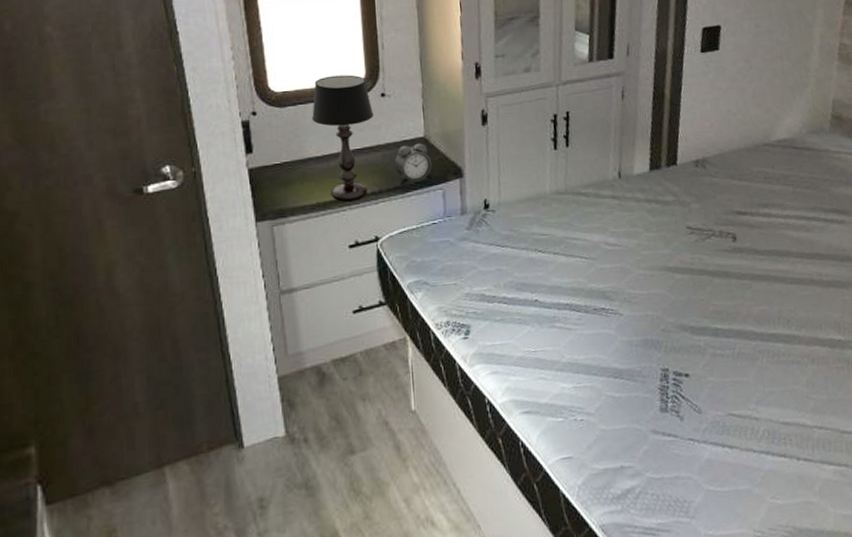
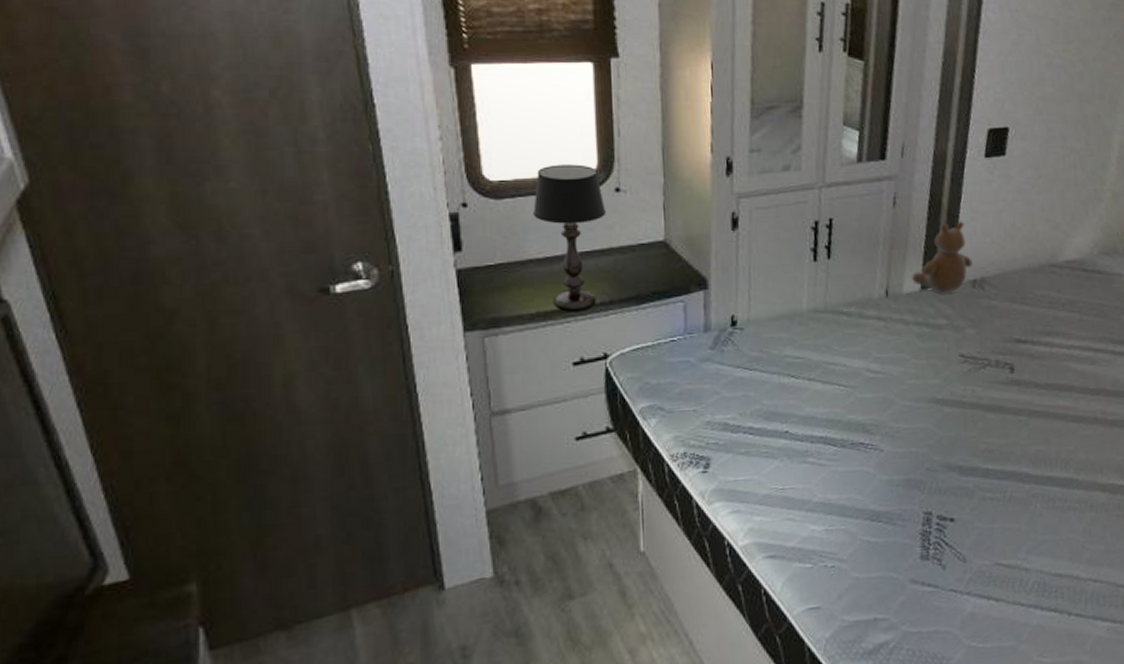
alarm clock: present [394,143,432,185] -> none [628,247,673,295]
stuffed bear: none [641,109,695,174] -> present [912,221,973,294]

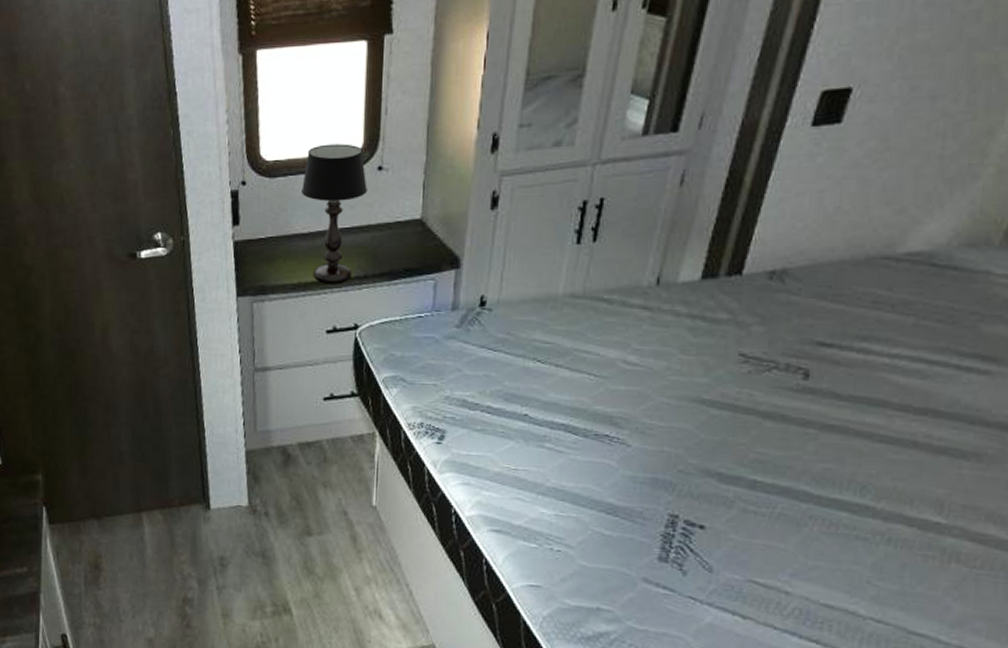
stuffed bear: present [912,221,973,294] -> none [691,202,774,285]

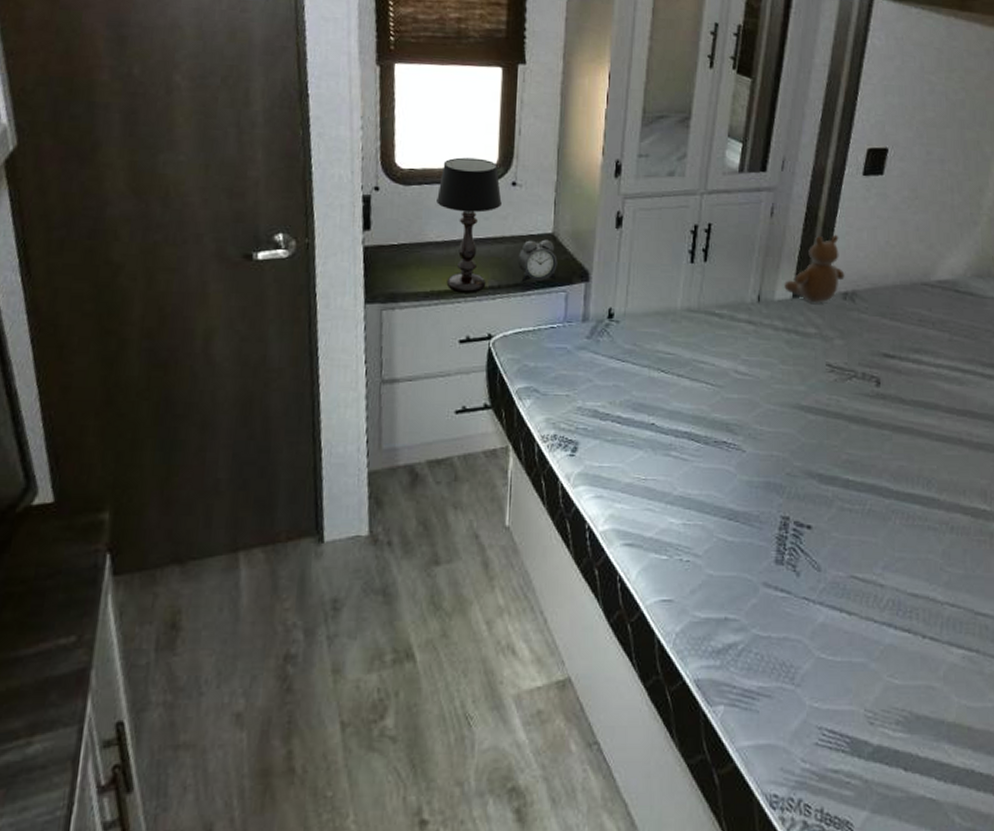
alarm clock: none [384,225,426,271] -> present [517,239,558,282]
stuffed bear: none [691,202,774,285] -> present [784,234,845,303]

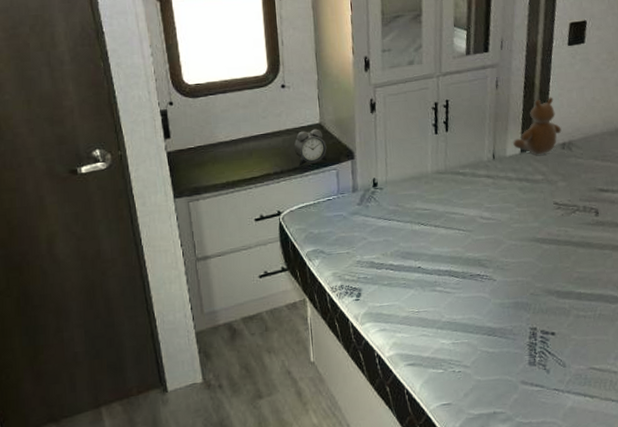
table lamp: present [436,157,502,295] -> none [221,68,275,182]

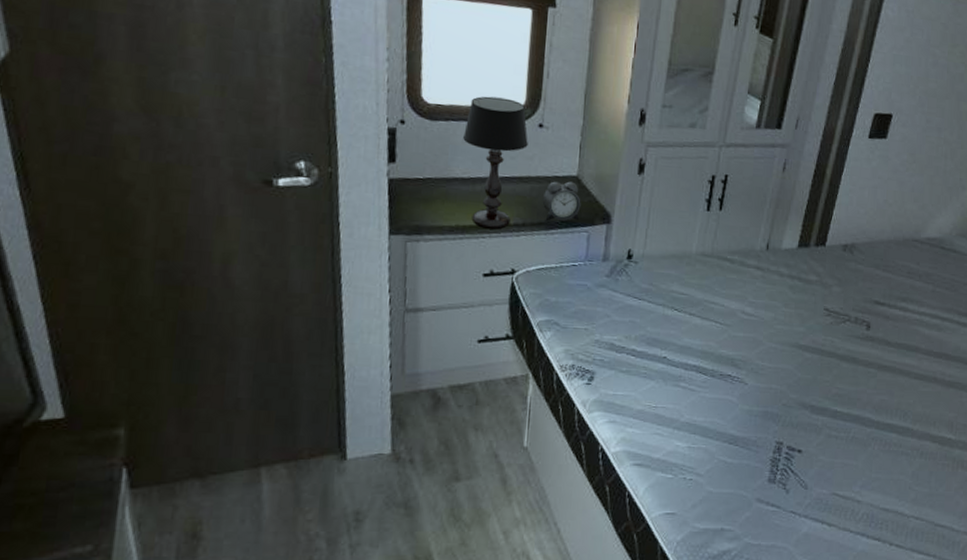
table lamp: none [221,68,275,182] -> present [463,96,528,231]
stuffed bear: present [513,97,562,155] -> none [791,191,846,254]

